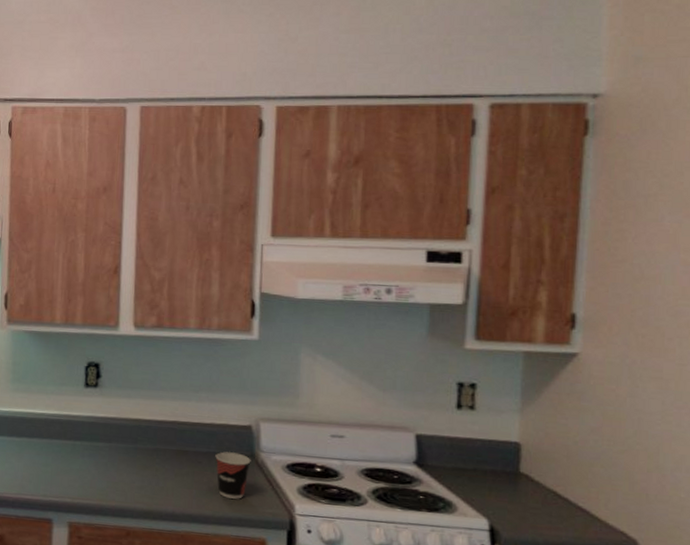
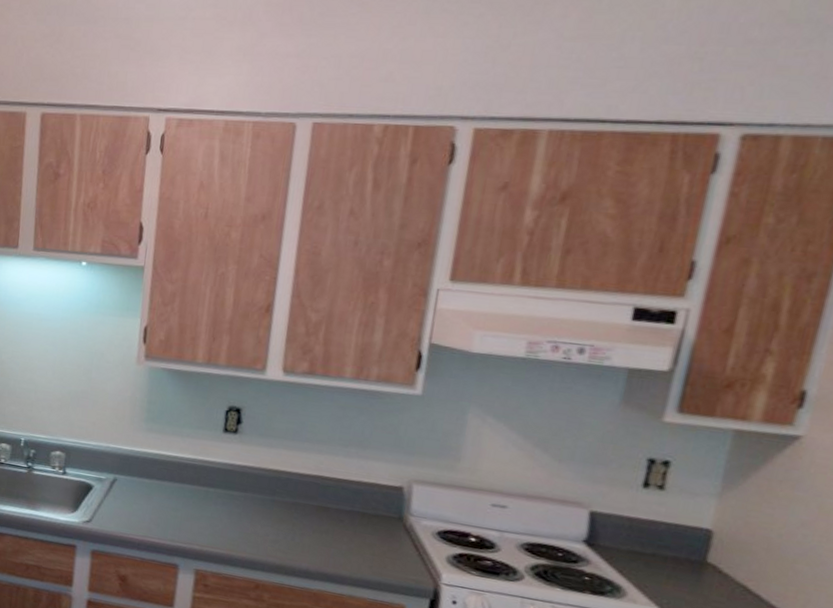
cup: present [215,451,251,499] -> none [358,512,399,563]

